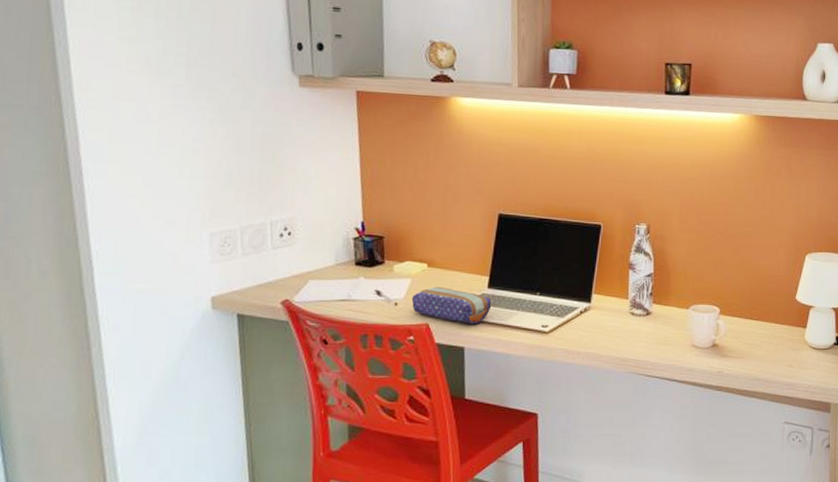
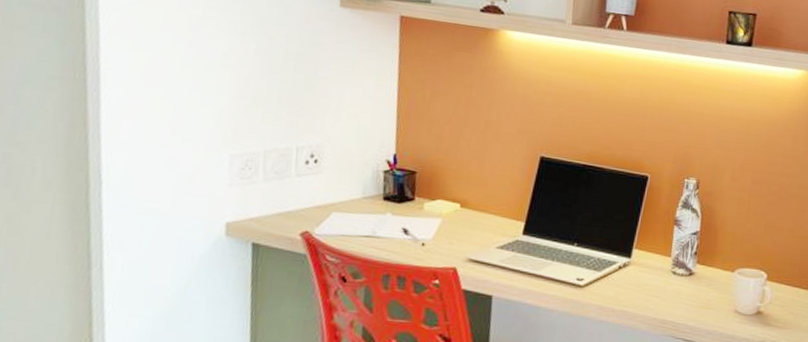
pencil case: present [411,286,492,325] -> none [440,228,526,272]

